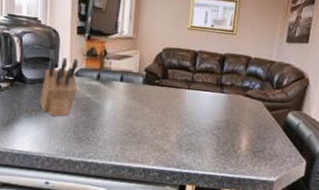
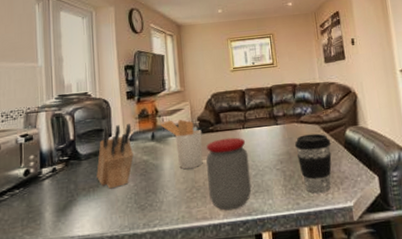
utensil holder: none [107,64,147,116] -> present [160,119,203,170]
jar: none [144,94,189,160] -> present [206,137,252,211]
coffee cup: none [234,108,271,164] -> present [294,133,332,193]

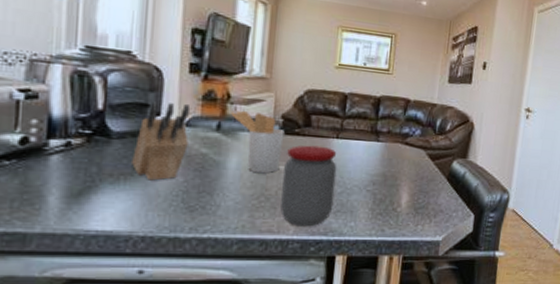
coffee cup: present [294,133,332,193] -> none [393,158,434,223]

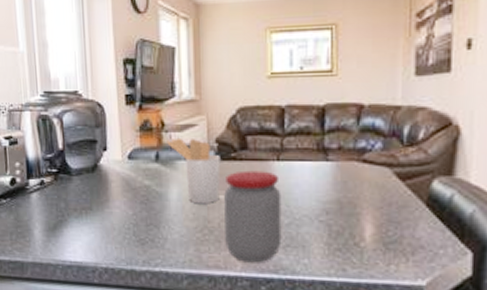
knife block: present [132,101,191,181] -> none [89,137,133,214]

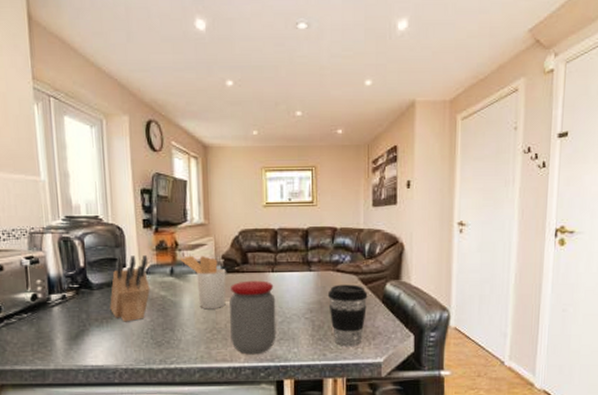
knife block: none [89,137,133,214] -> present [110,255,150,322]
coffee cup: none [349,179,406,261] -> present [327,284,368,346]

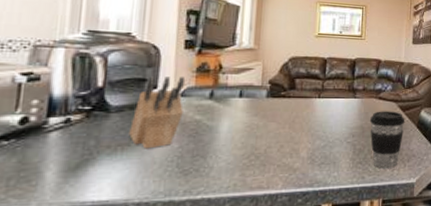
utensil holder: present [180,255,226,310] -> none [223,78,272,135]
jar: present [230,280,276,355] -> none [269,106,320,181]

